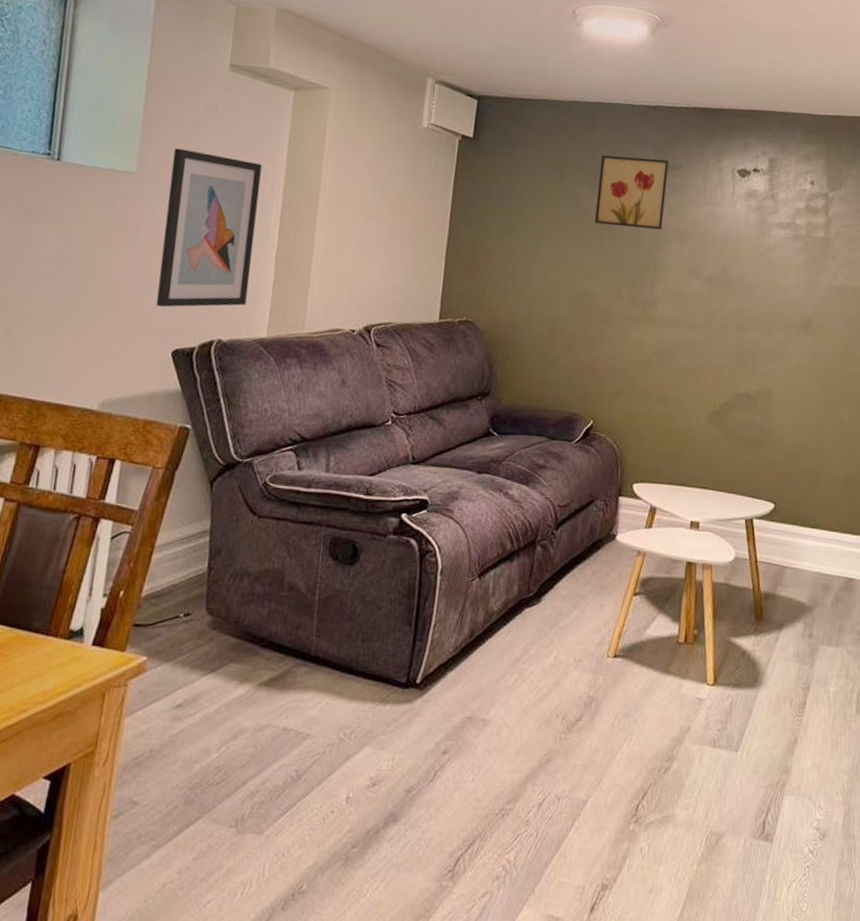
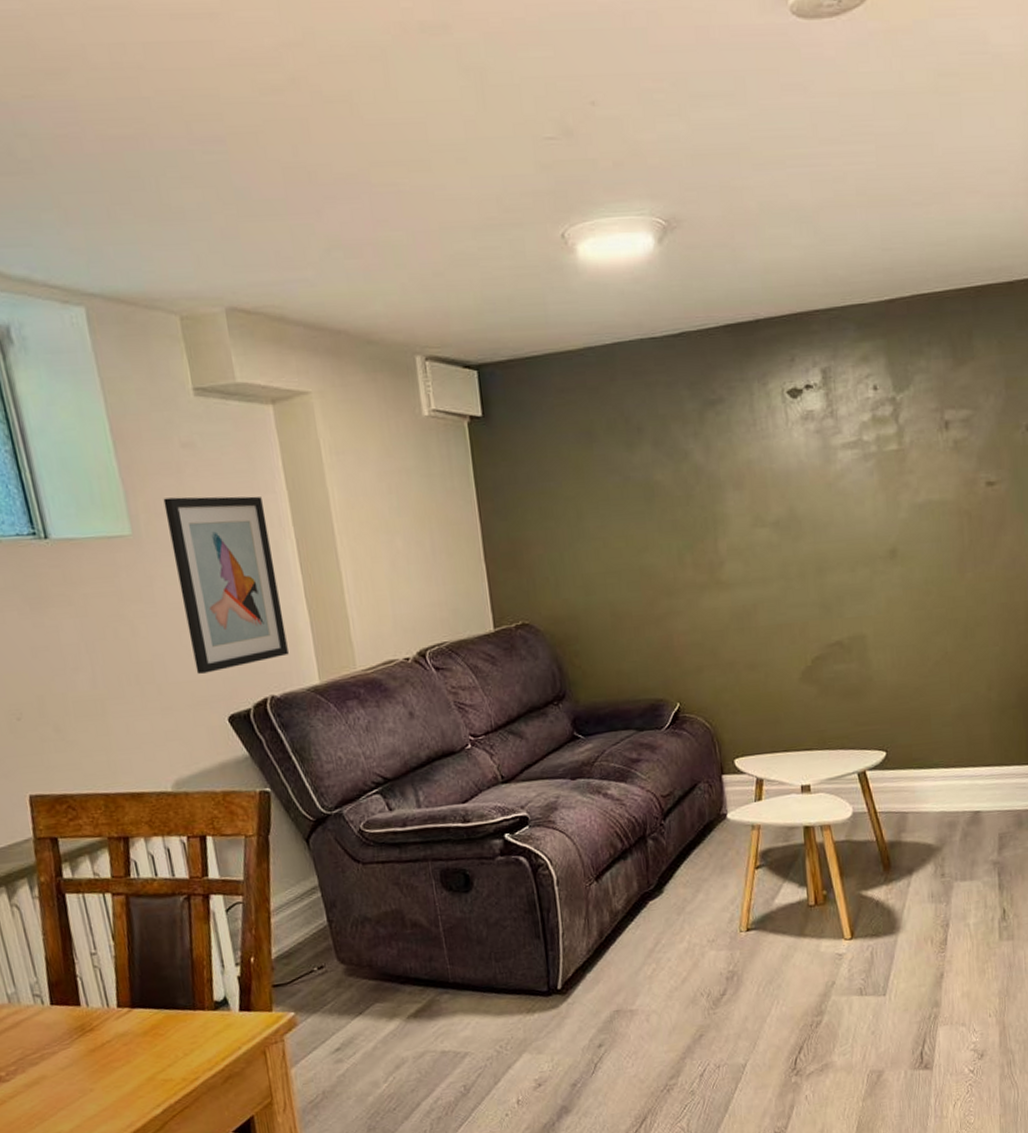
wall art: present [595,155,670,230] -> none [631,396,714,487]

